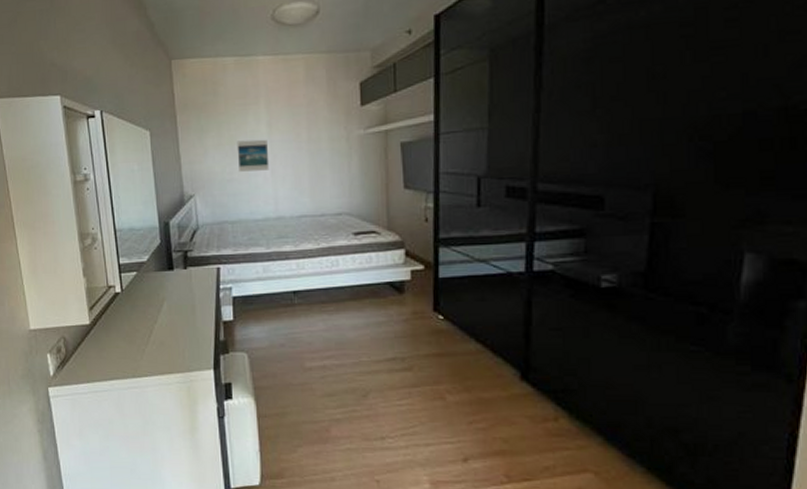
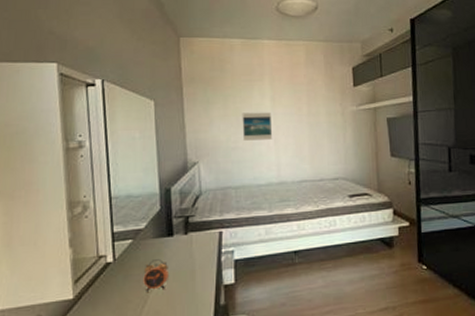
alarm clock: none [148,292,172,322] -> present [143,259,170,292]

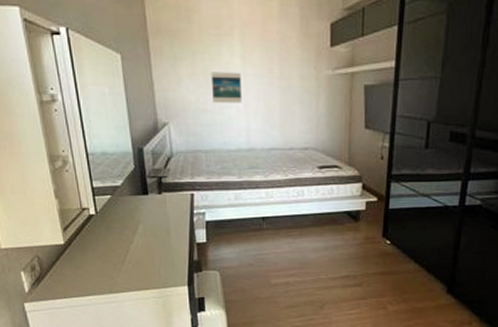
alarm clock: present [143,259,170,292] -> none [123,215,147,243]

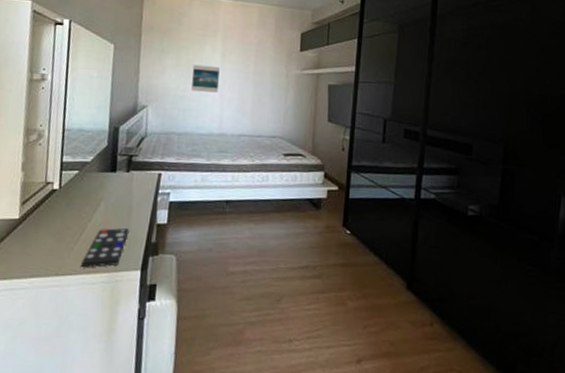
remote control: none [131,247,171,286] -> present [81,227,130,268]

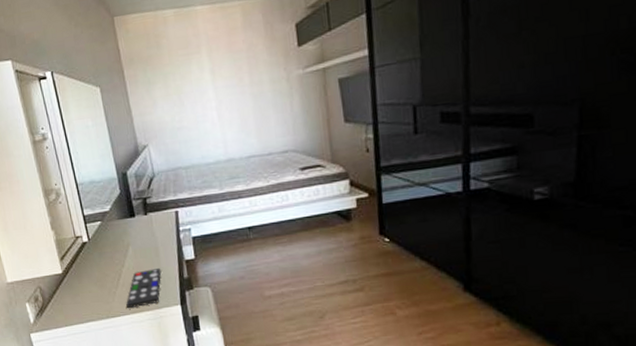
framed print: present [191,64,220,93] -> none [183,86,217,119]

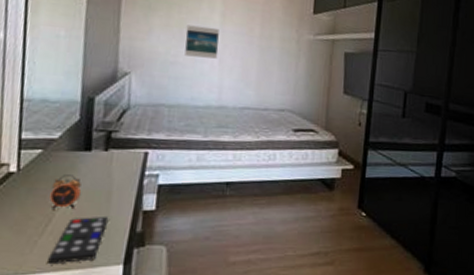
alarm clock: none [114,238,137,267] -> present [50,174,82,209]
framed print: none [183,86,217,119] -> present [185,25,219,59]

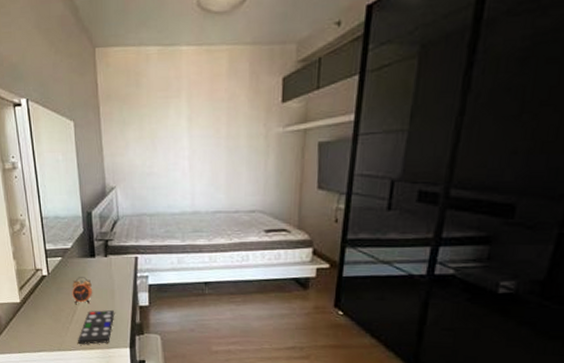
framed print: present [185,25,219,59] -> none [157,134,188,166]

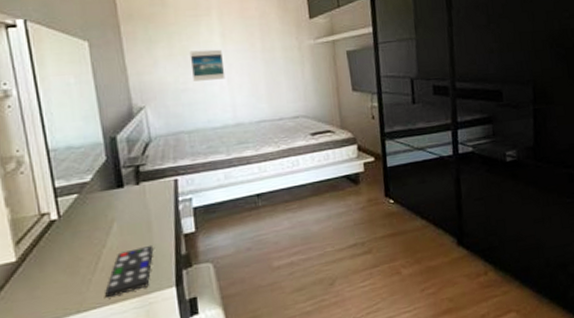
alarm clock: present [72,277,93,304] -> none [93,212,123,248]
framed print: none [157,134,188,166] -> present [189,49,226,81]

